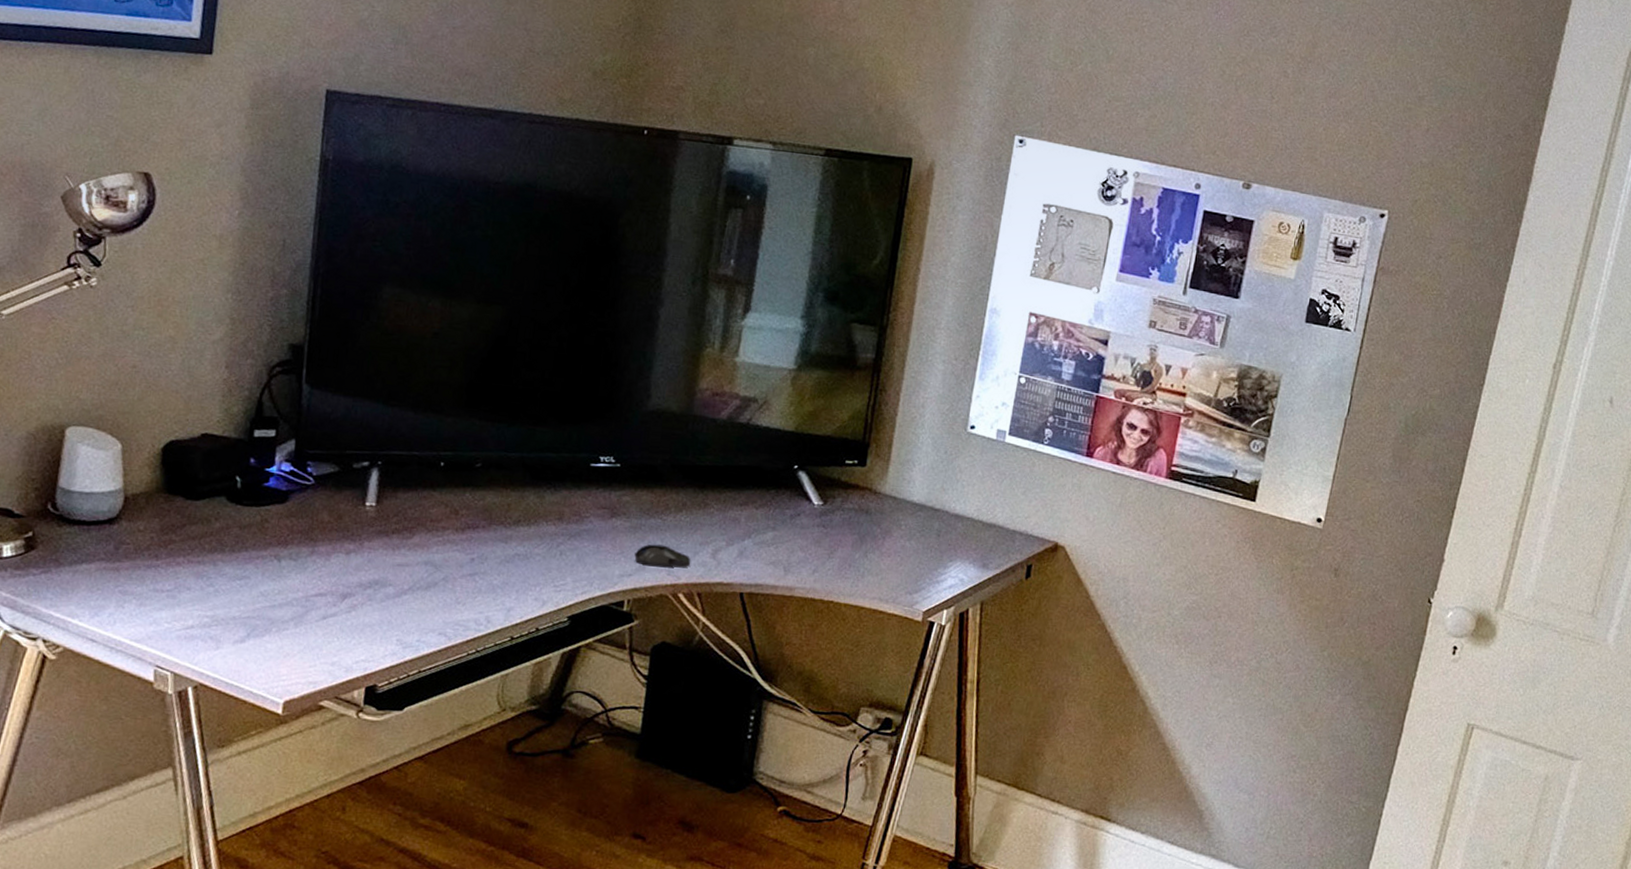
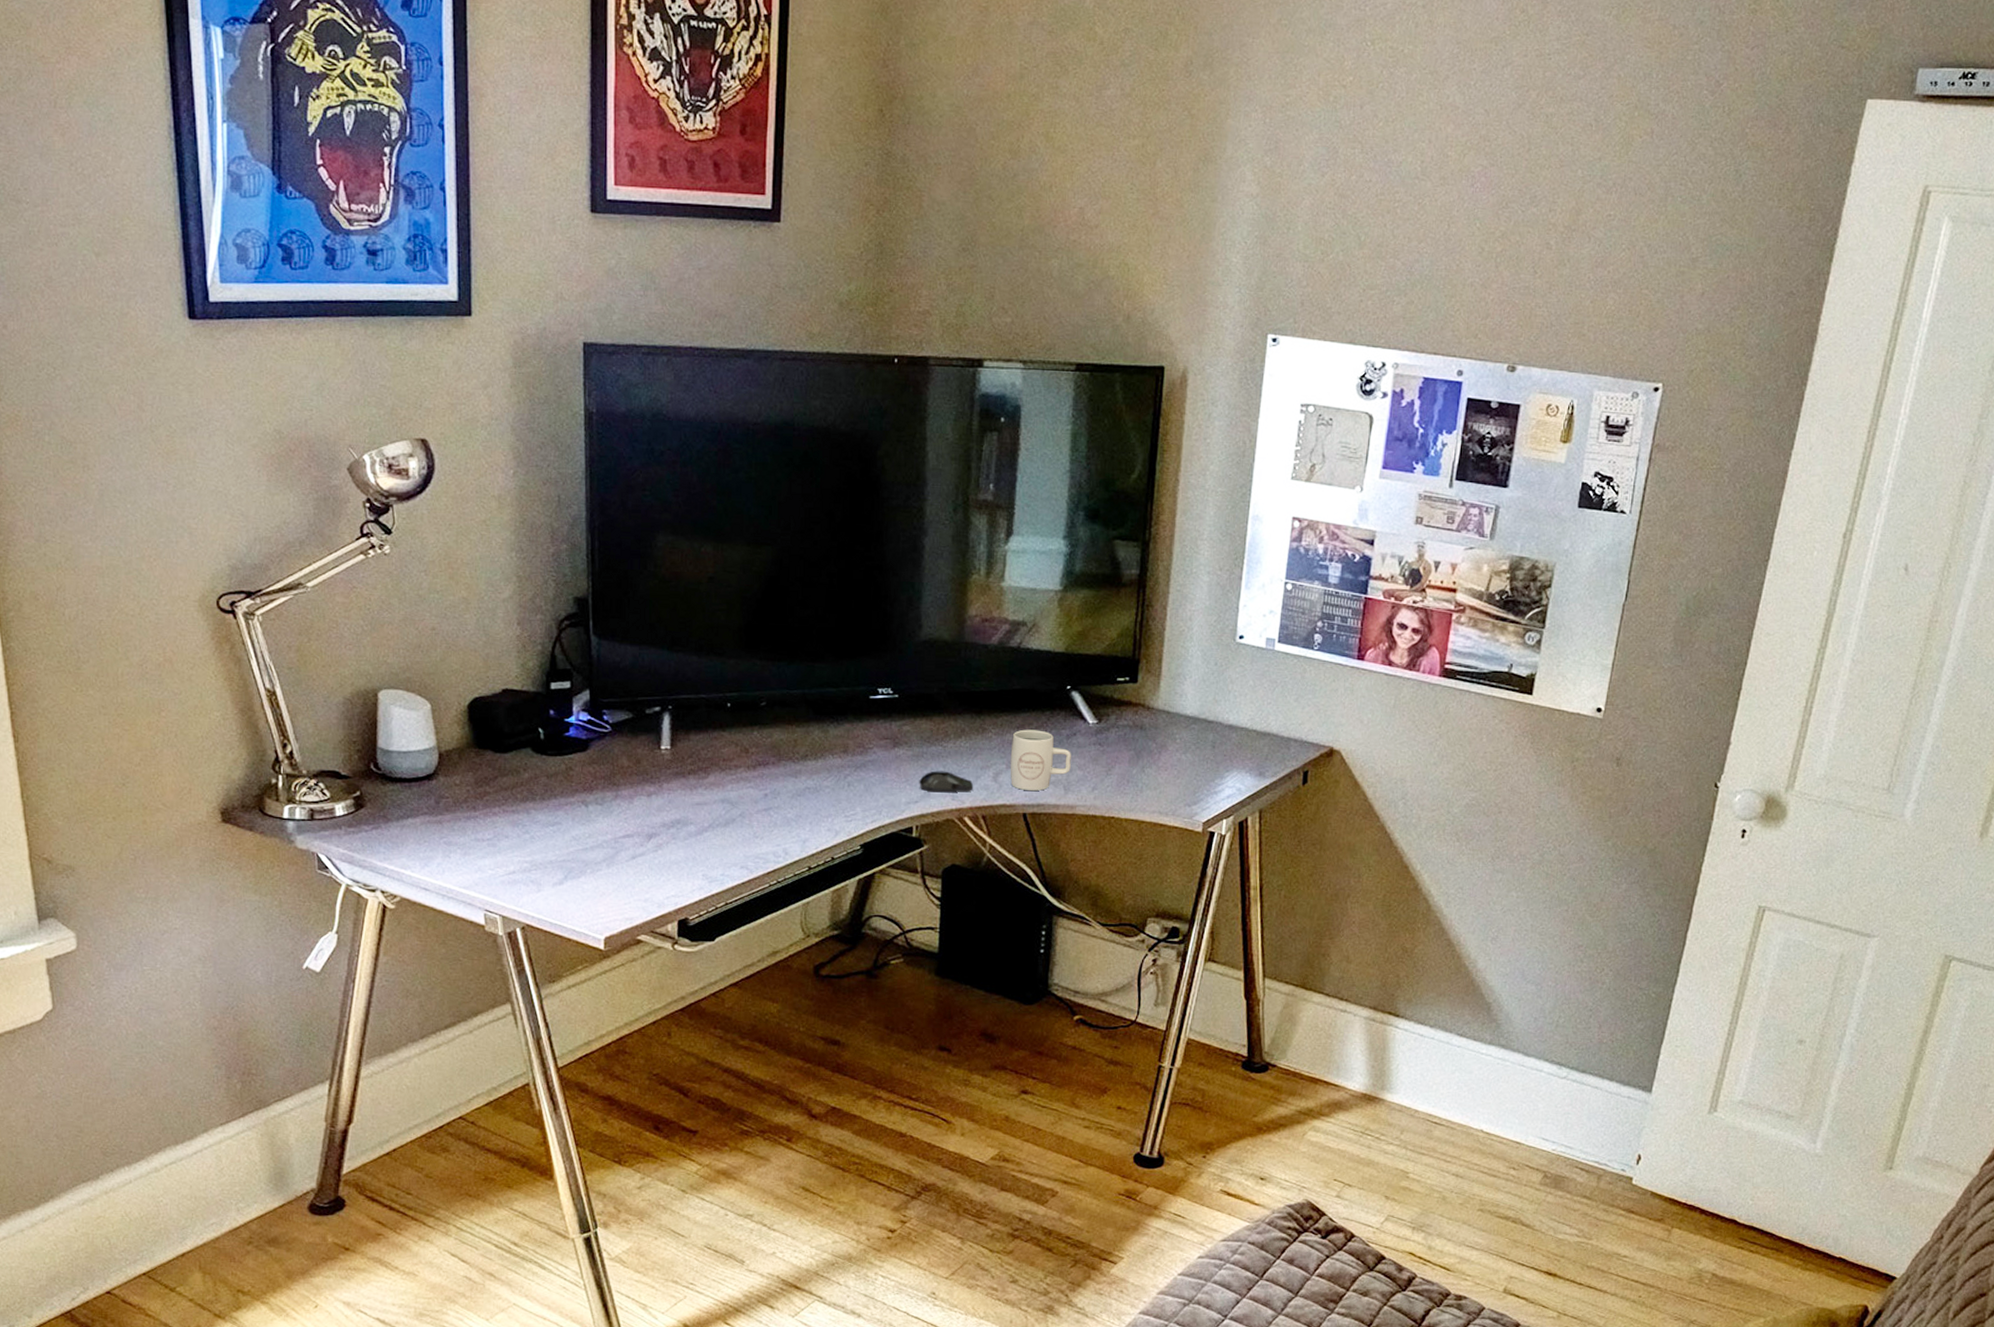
mug: none [729,507,794,571] -> present [1010,729,1071,792]

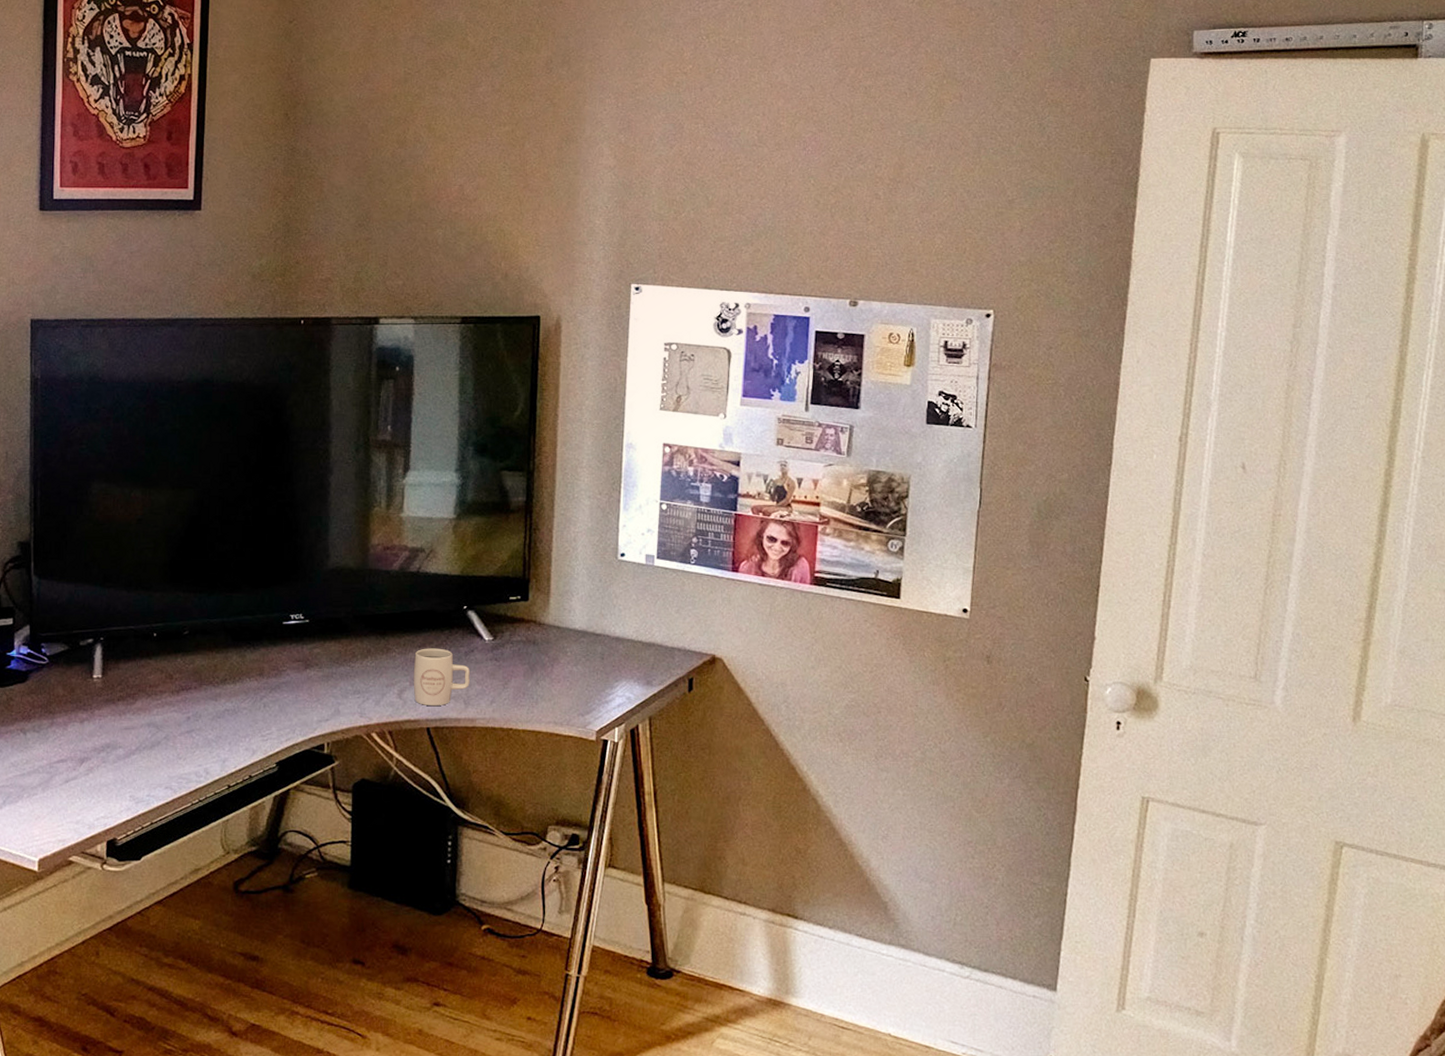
computer mouse: present [919,771,973,792] -> none [329,690,379,710]

